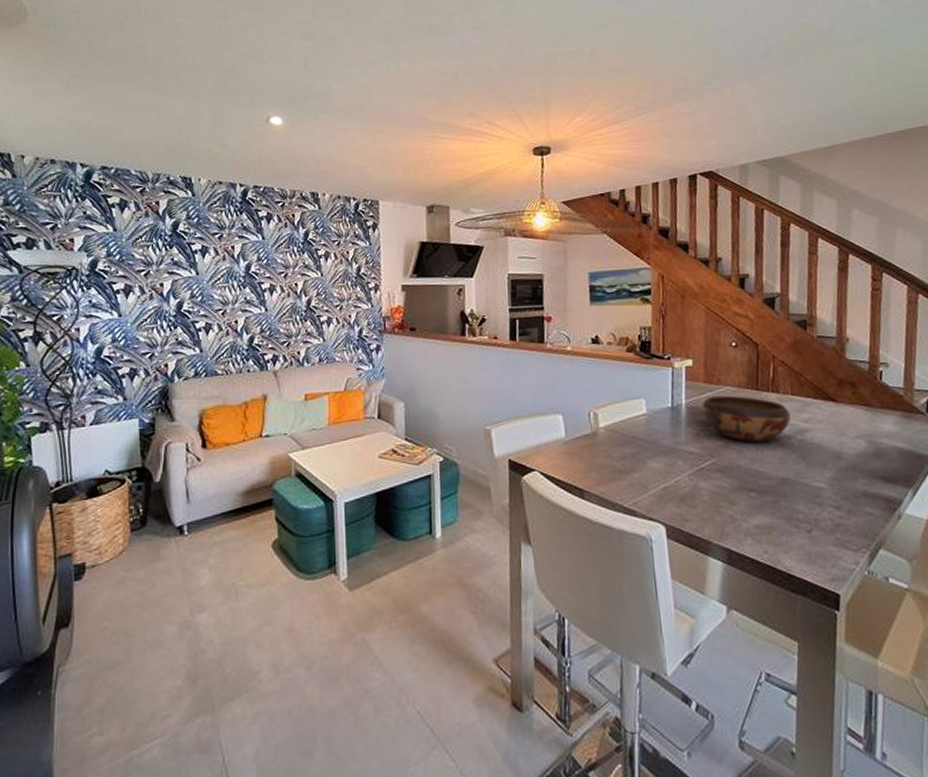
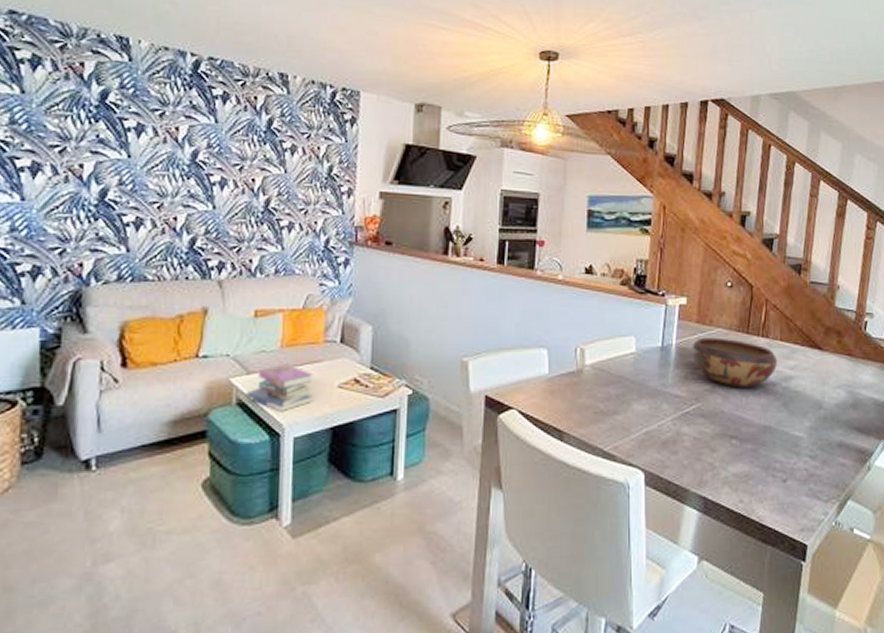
books: none [303,438,358,482] -> present [246,363,313,413]

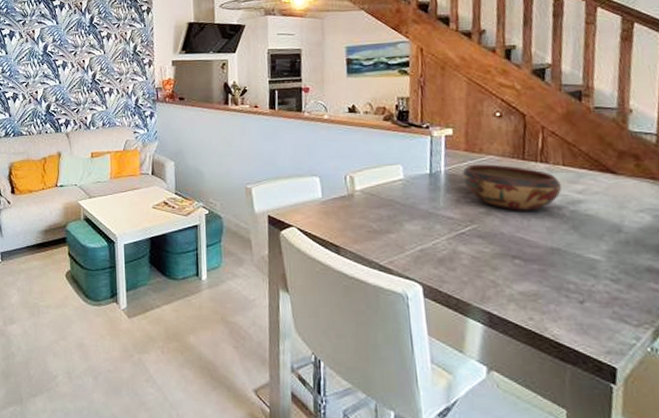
books: present [246,363,313,413] -> none [90,190,135,226]

